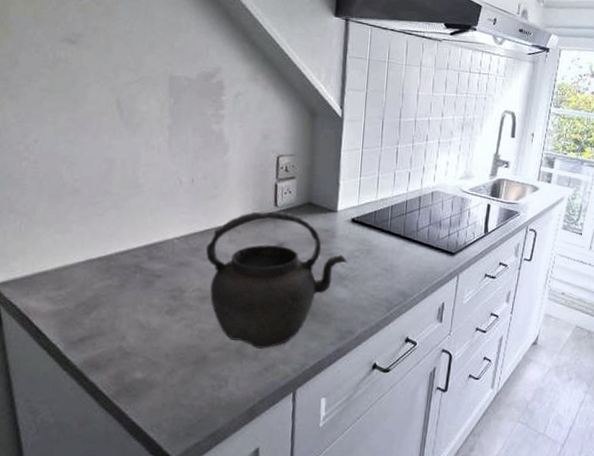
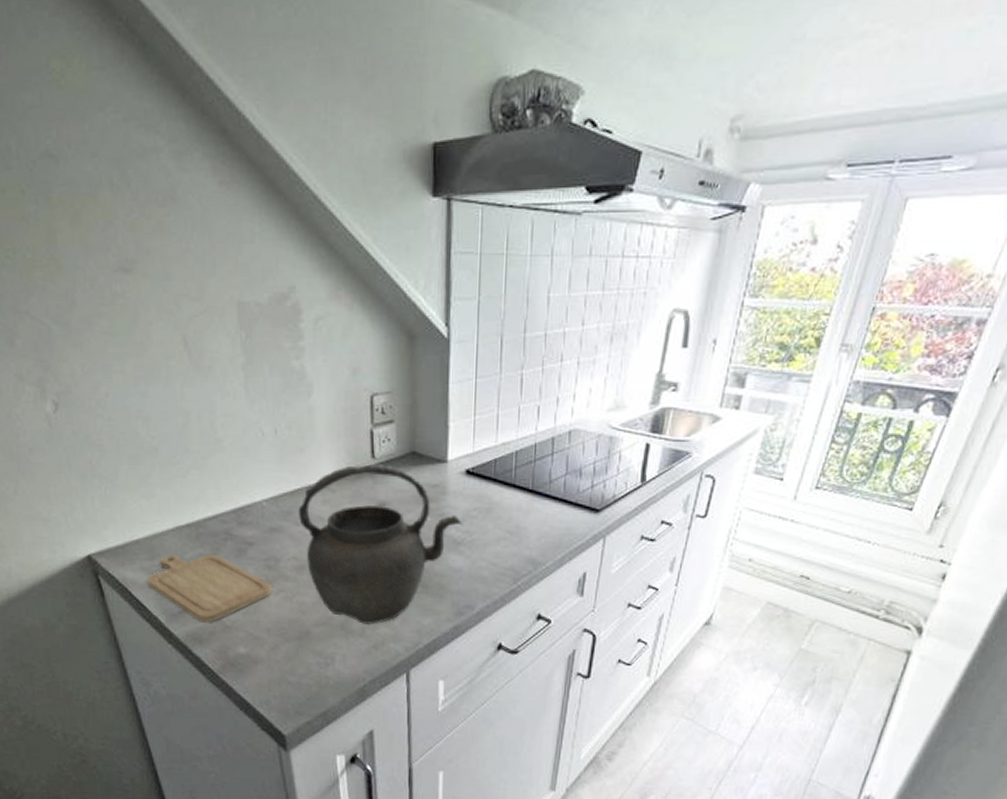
chopping board: none [50,285,175,350] -> present [147,554,272,623]

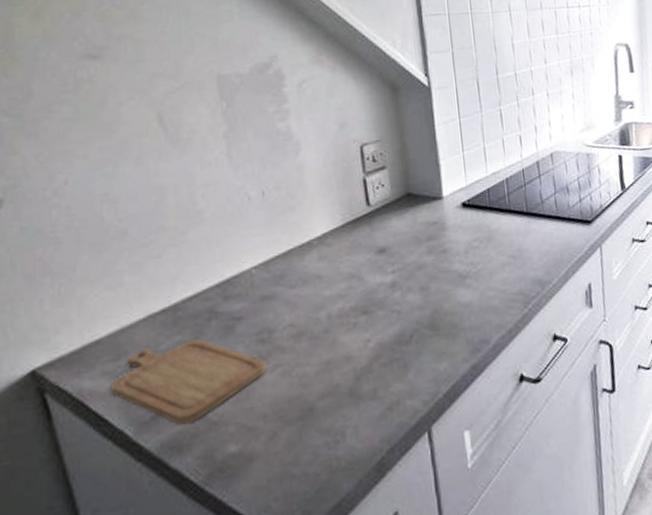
kettle: present [298,464,463,626] -> none [291,211,466,385]

